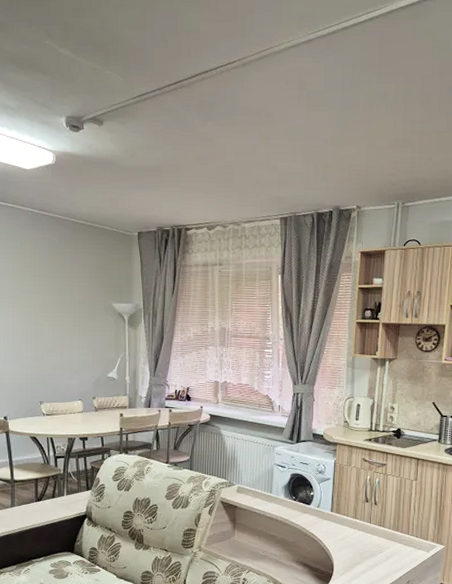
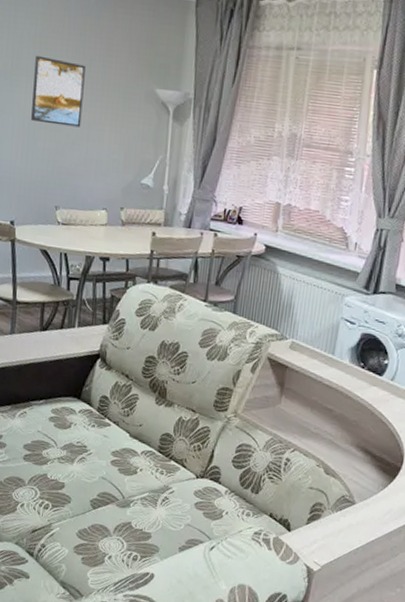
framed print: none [14,285,55,338] -> present [31,55,86,128]

